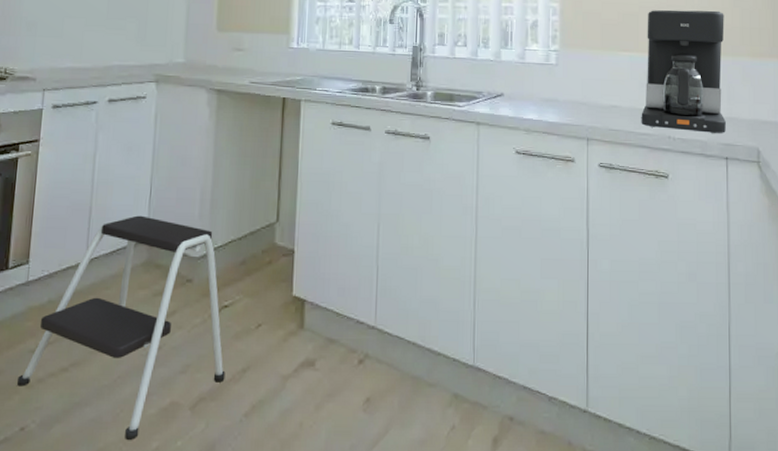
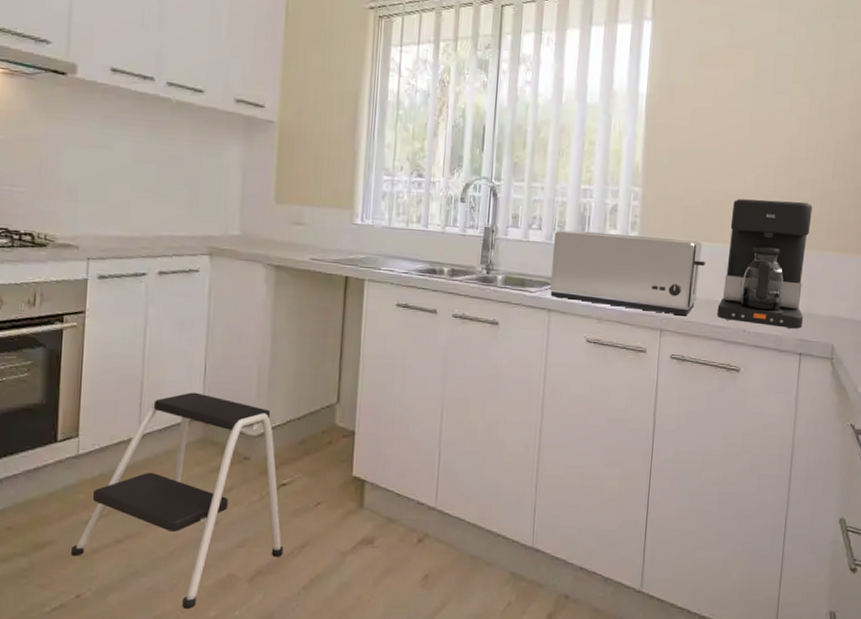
toaster: none [477,45,626,125] -> present [549,230,705,316]

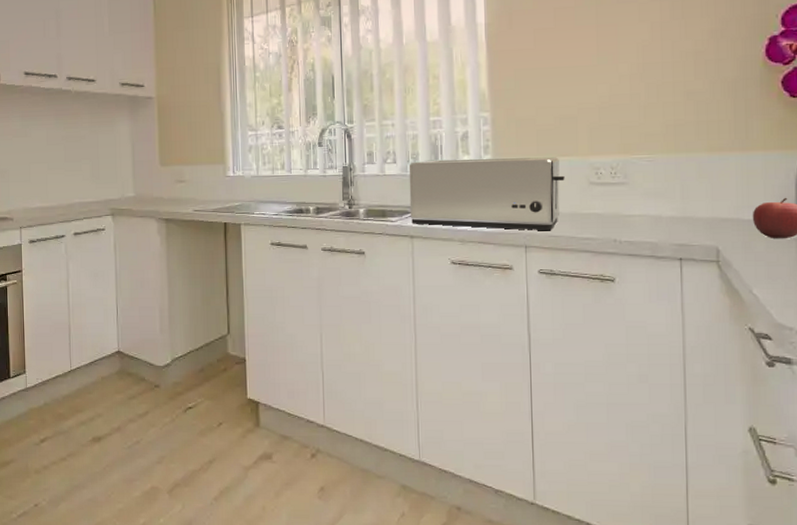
step stool: present [71,392,284,610] -> none [28,331,195,517]
coffee maker: present [717,199,813,330] -> none [583,105,679,235]

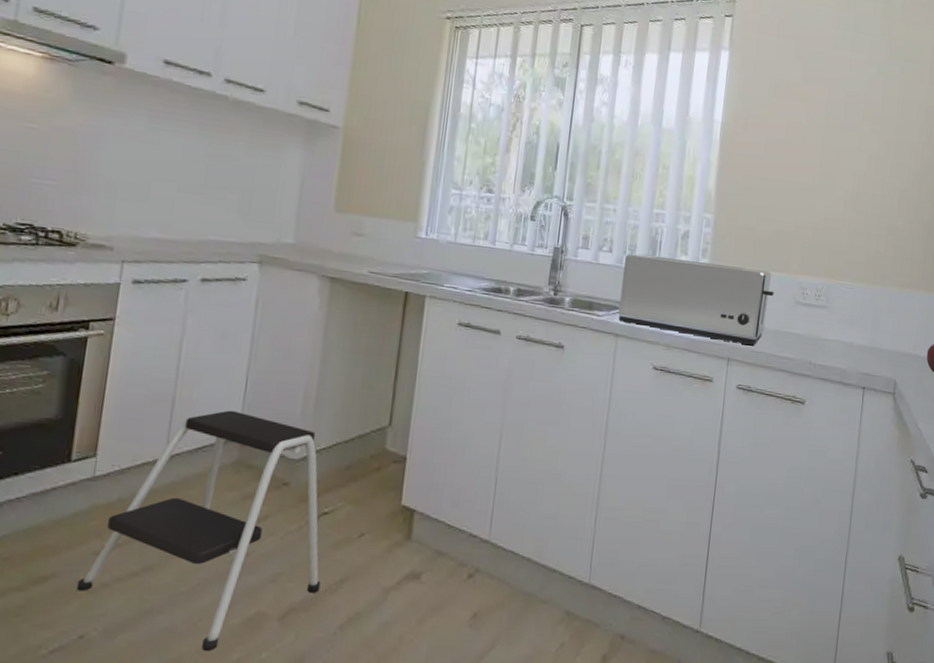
step stool: none [28,331,195,517] -> present [77,410,321,652]

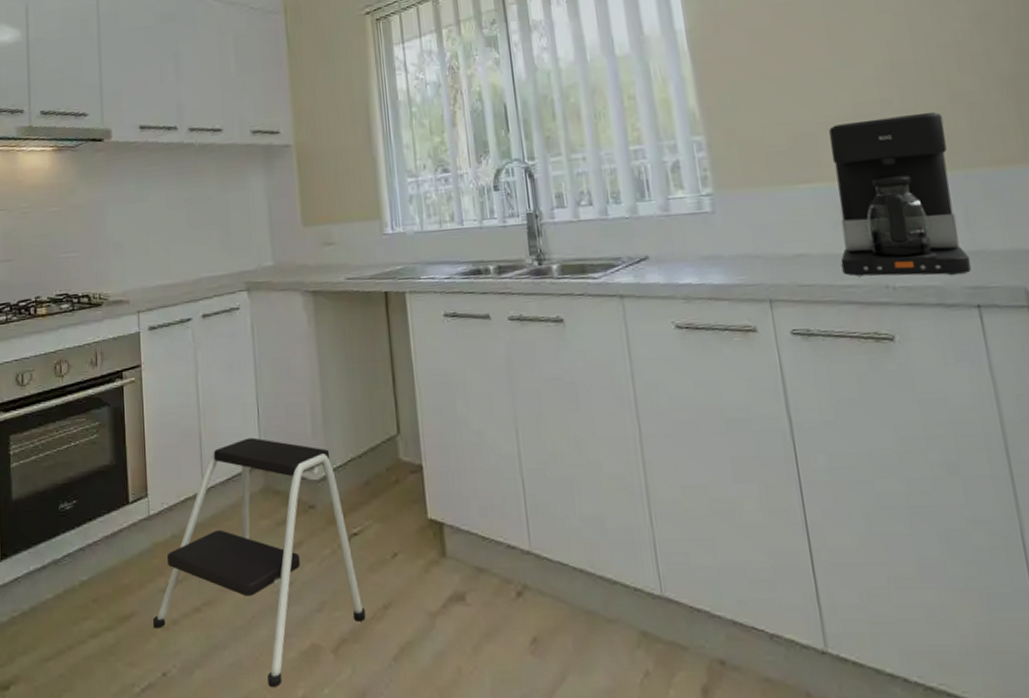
toaster: present [618,254,774,346] -> none [608,185,810,281]
coffee maker: none [784,230,879,363] -> present [829,111,971,277]

